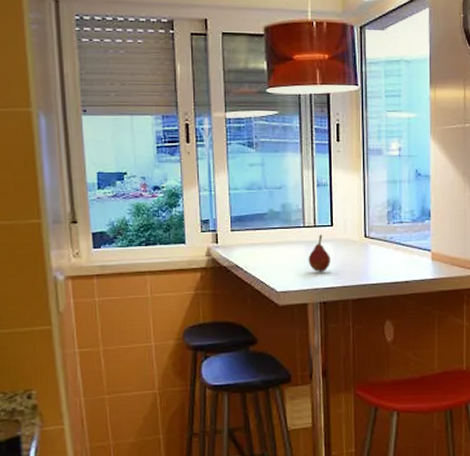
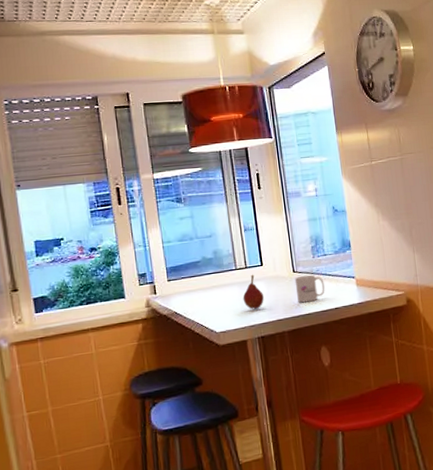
mug: none [365,242,397,271] -> present [294,274,325,303]

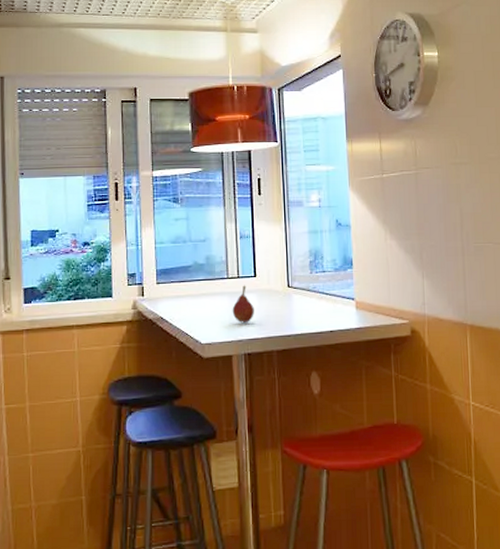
mug: present [294,274,325,303] -> none [288,291,321,321]

